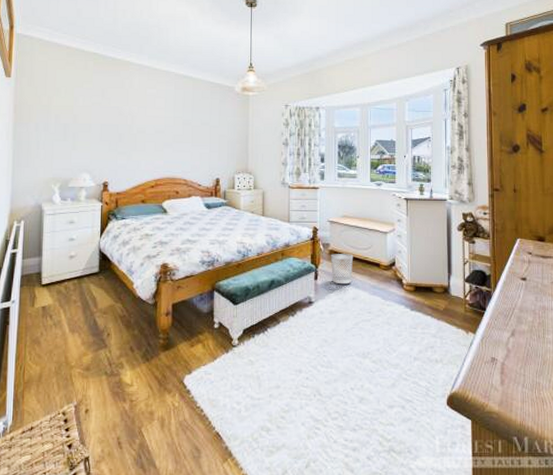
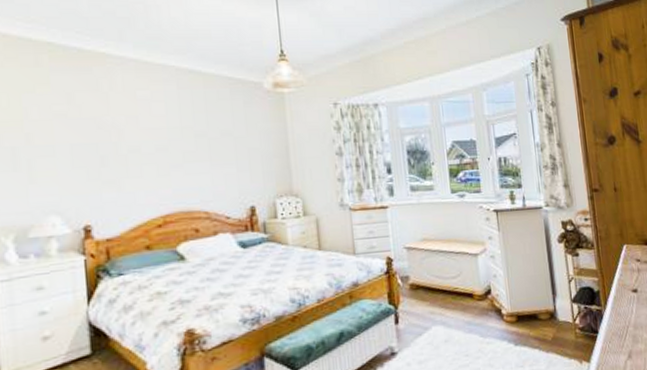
wastebasket: present [330,254,354,285] -> none [411,286,441,326]

